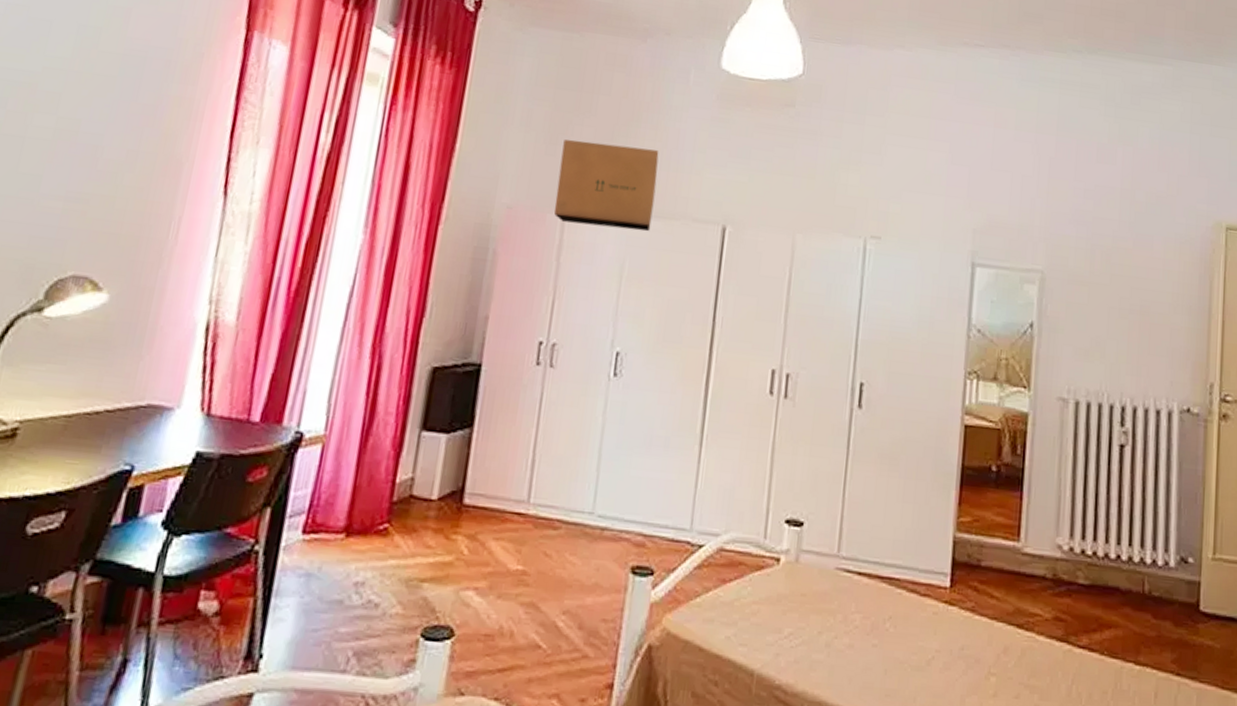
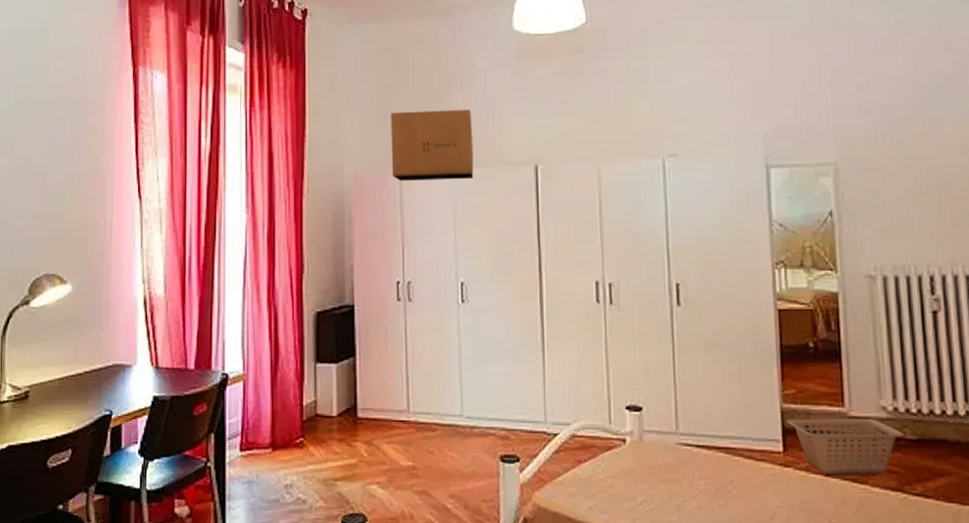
laundry basket: none [957,550,1077,622] -> present [786,418,905,476]

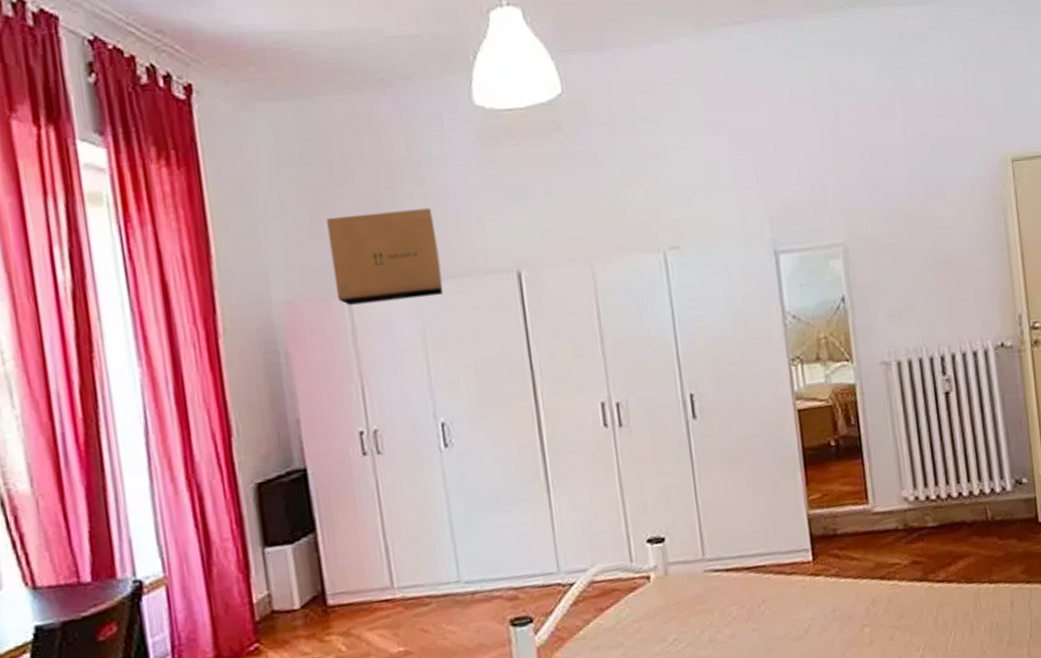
laundry basket: present [786,418,905,476] -> none [813,512,926,578]

